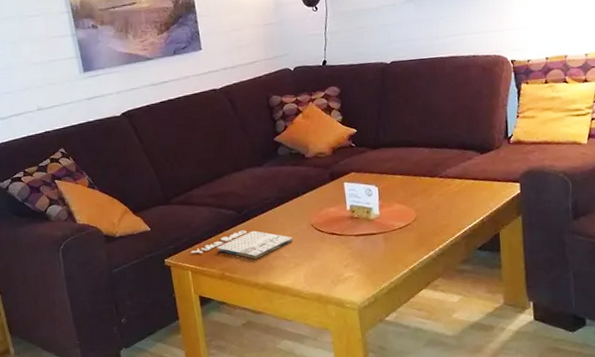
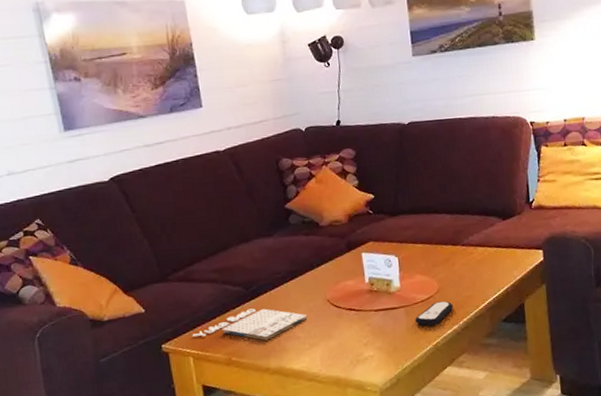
remote control: none [392,228,430,252] -> present [414,301,454,326]

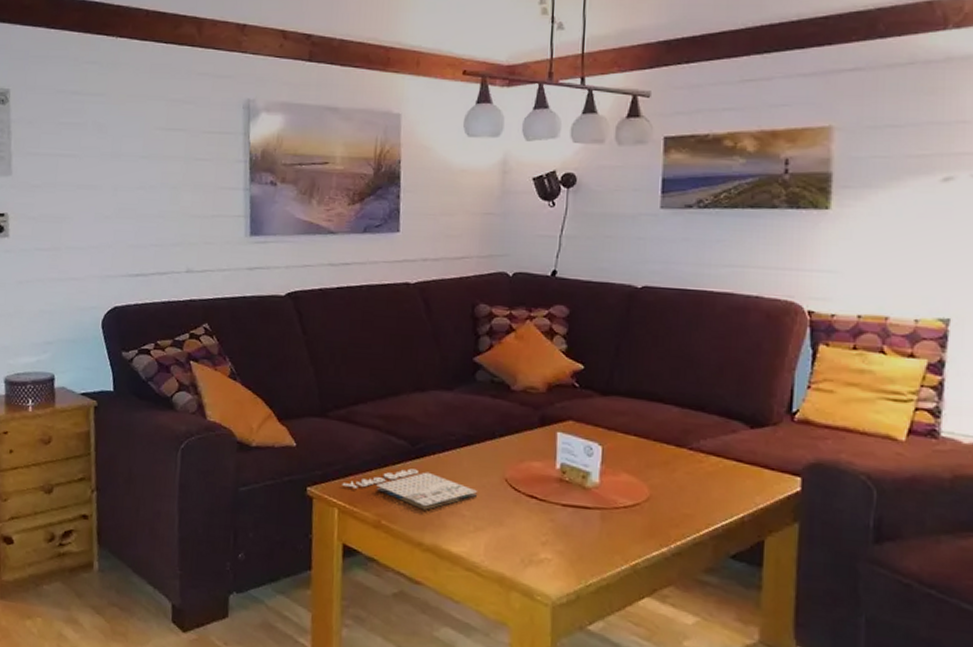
remote control: present [414,301,454,326] -> none [611,512,666,542]

